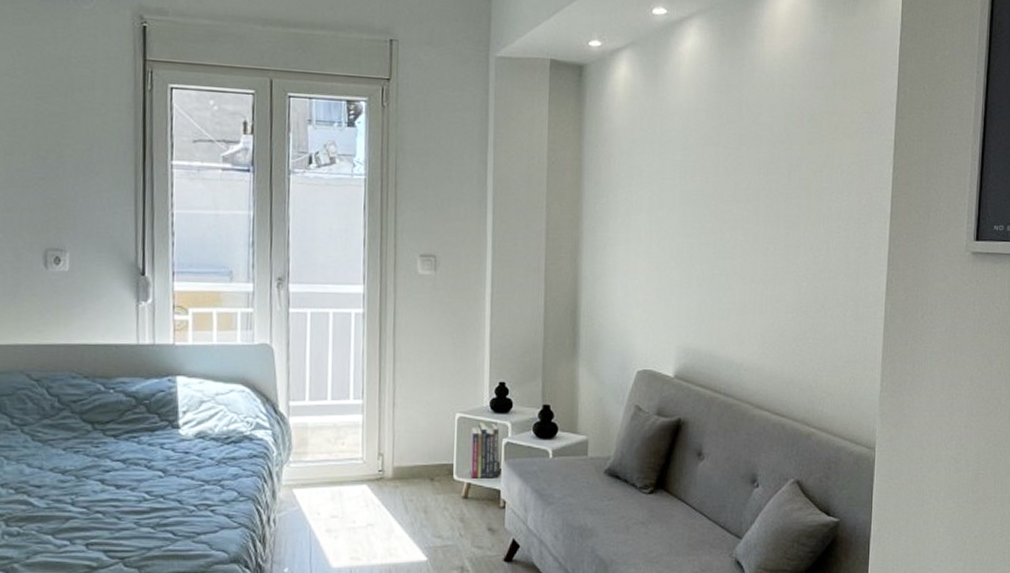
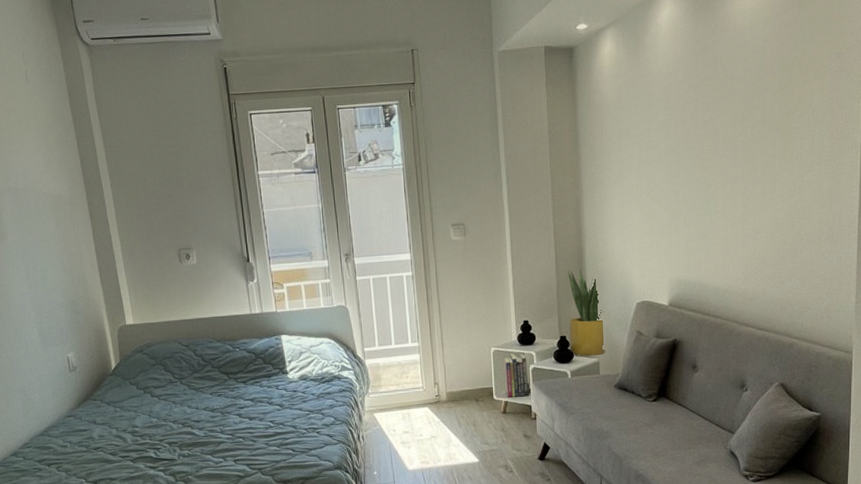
planter: none [554,323,599,433] -> present [568,268,606,357]

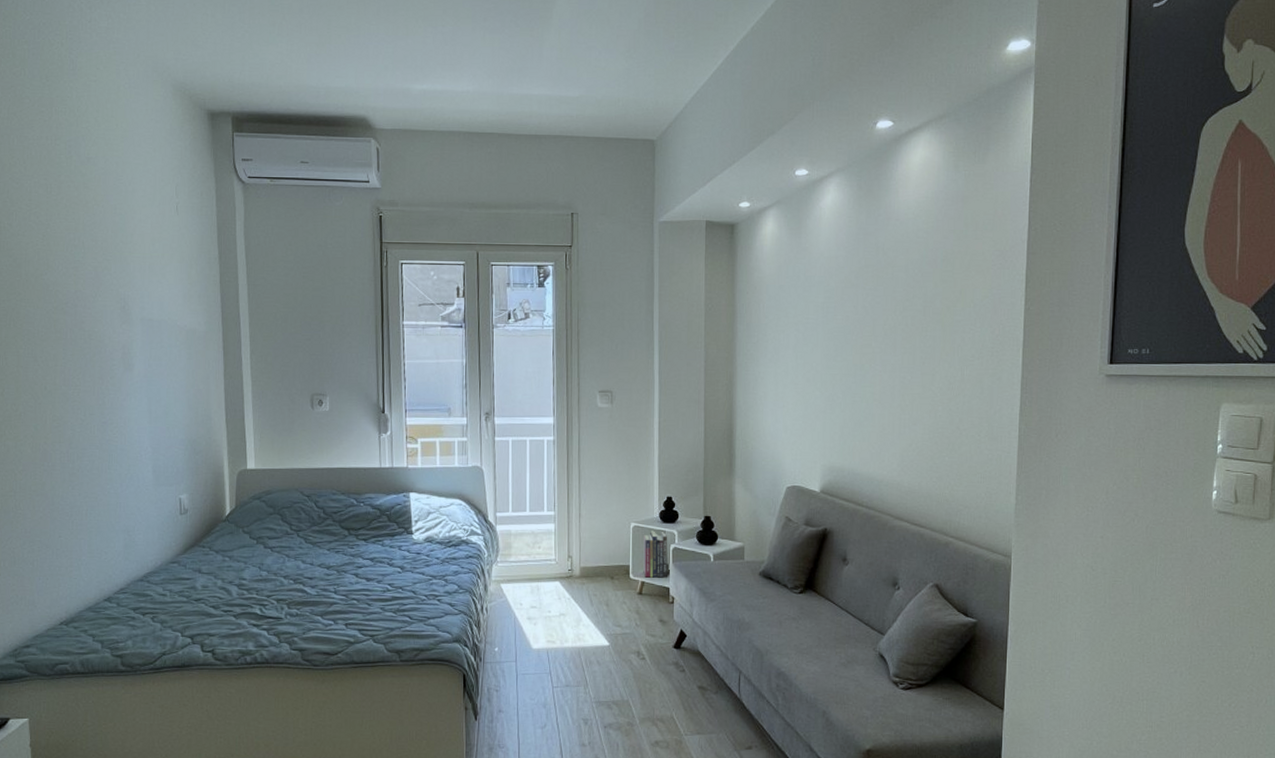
planter: present [568,268,606,357] -> none [714,446,753,540]

